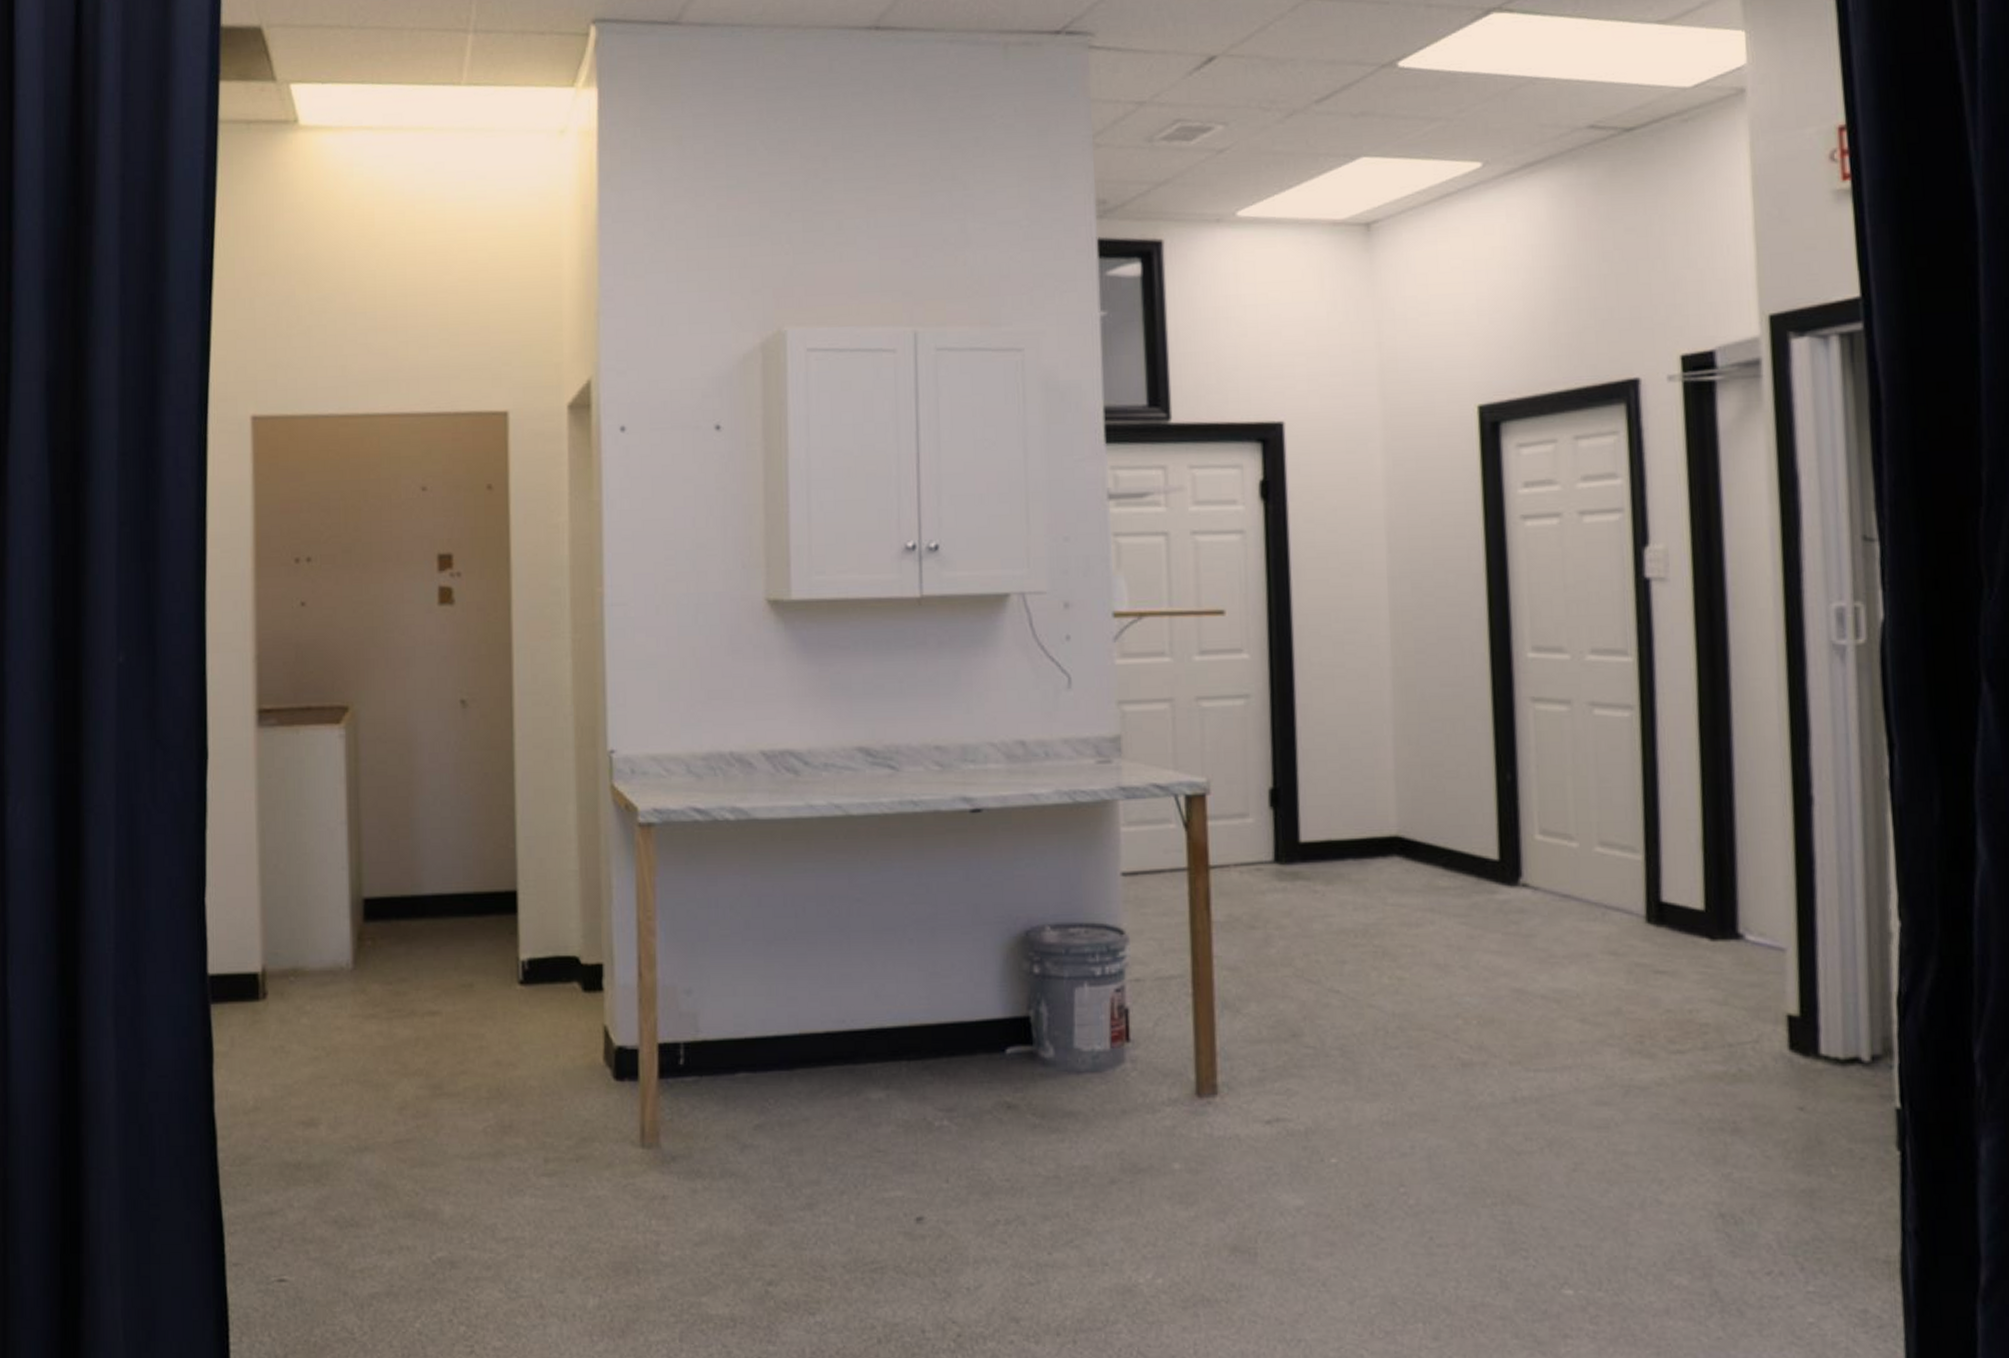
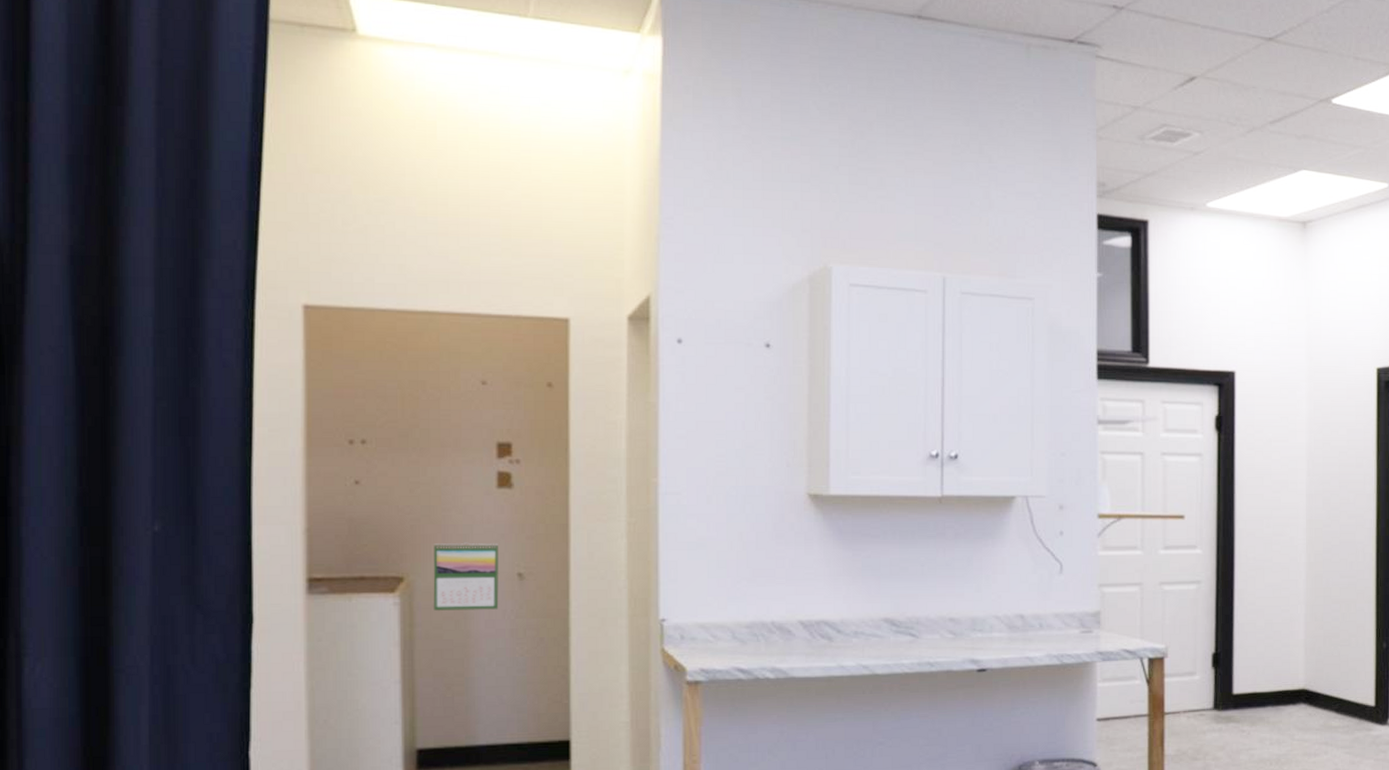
calendar: none [377,666,442,743] -> present [433,542,499,611]

